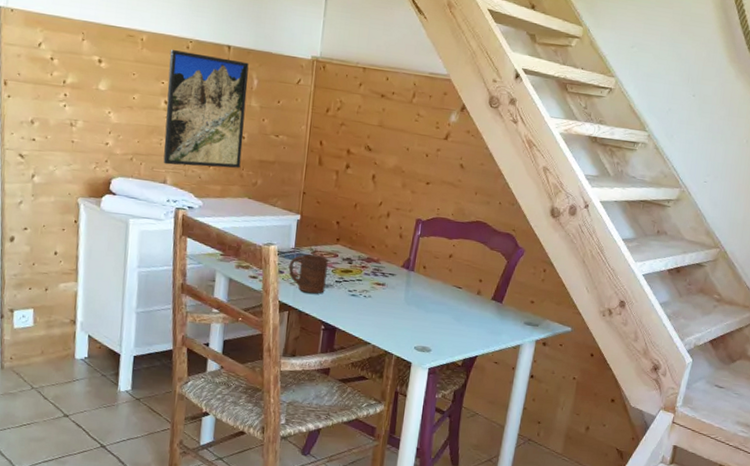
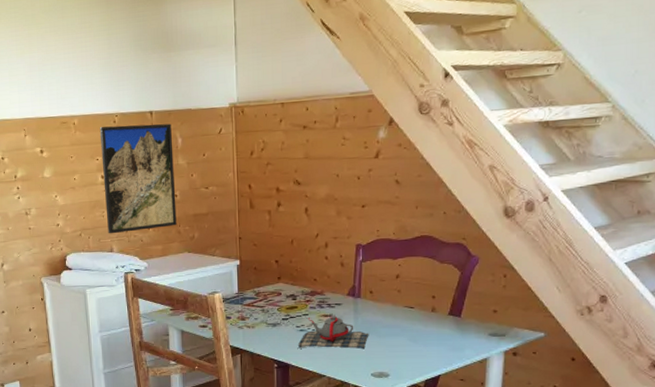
cup: present [288,254,328,294] -> none [235,295,273,334]
teapot: none [346,283,418,322] -> present [297,316,369,350]

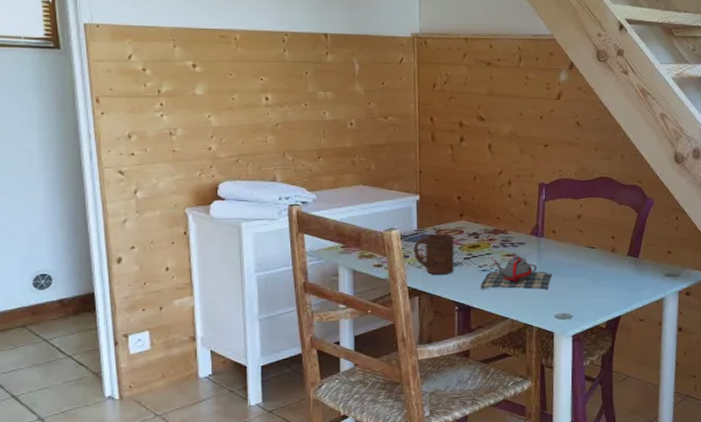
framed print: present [99,123,177,234] -> none [265,45,351,162]
cup: none [235,295,273,334] -> present [413,233,454,275]

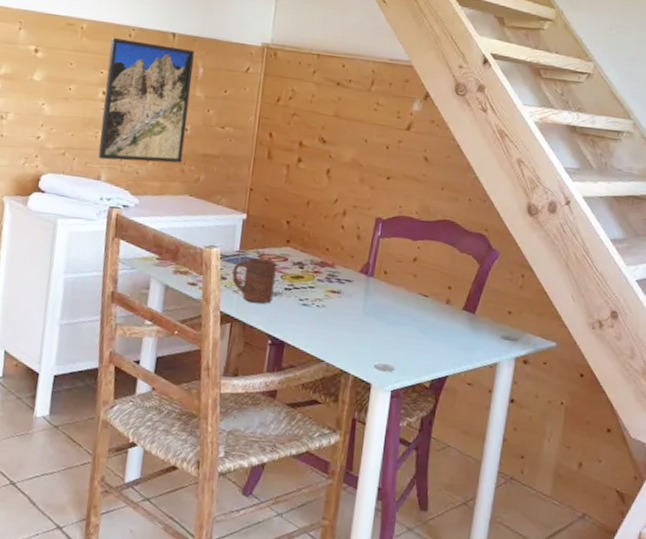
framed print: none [265,45,351,162] -> present [98,38,195,163]
teapot: present [479,255,552,290] -> none [297,291,378,336]

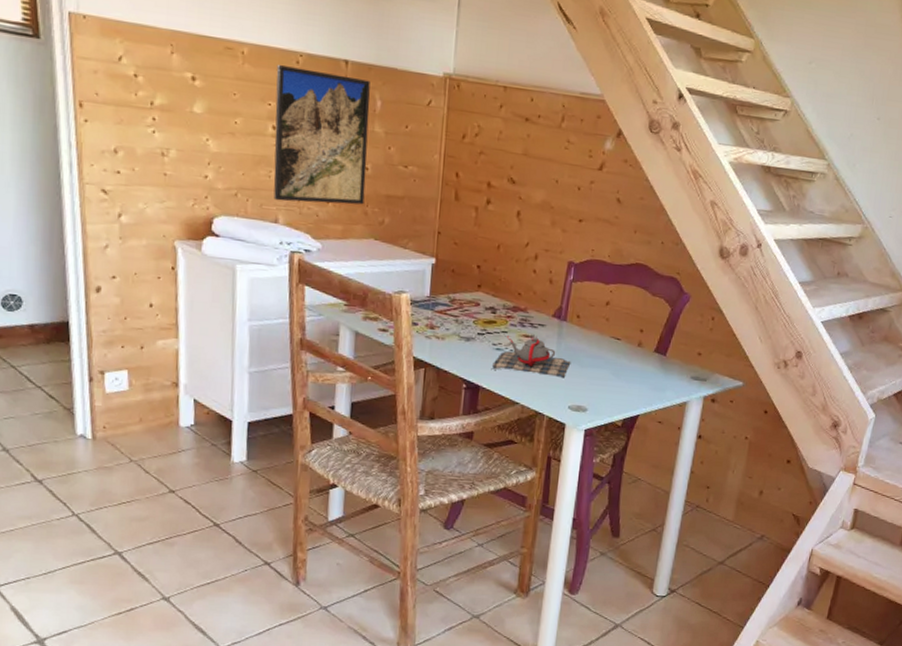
cup: present [232,257,277,303] -> none [423,303,469,348]
teapot: none [297,291,378,336] -> present [491,336,571,379]

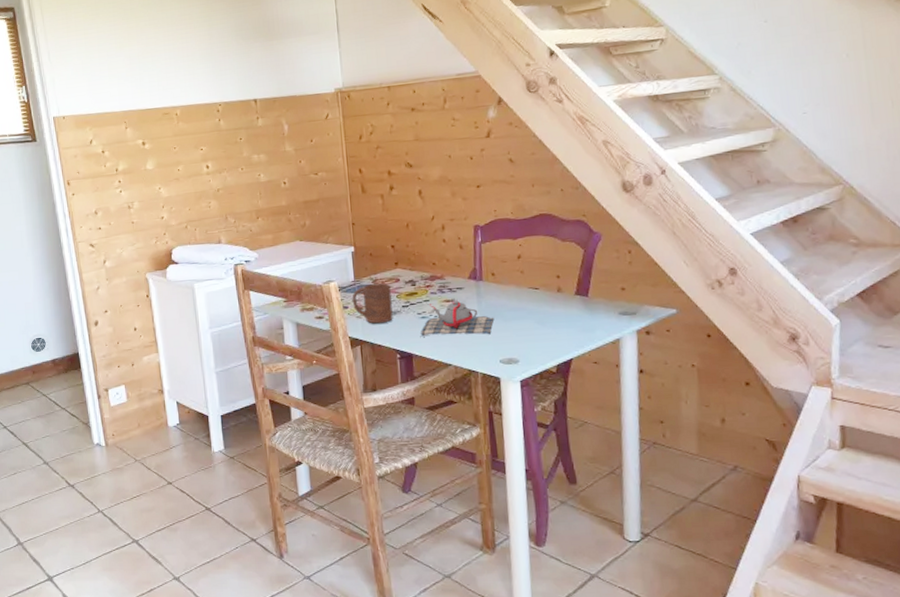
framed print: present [273,65,370,205] -> none [203,111,287,225]
cup: none [423,303,469,348] -> present [352,282,393,324]

